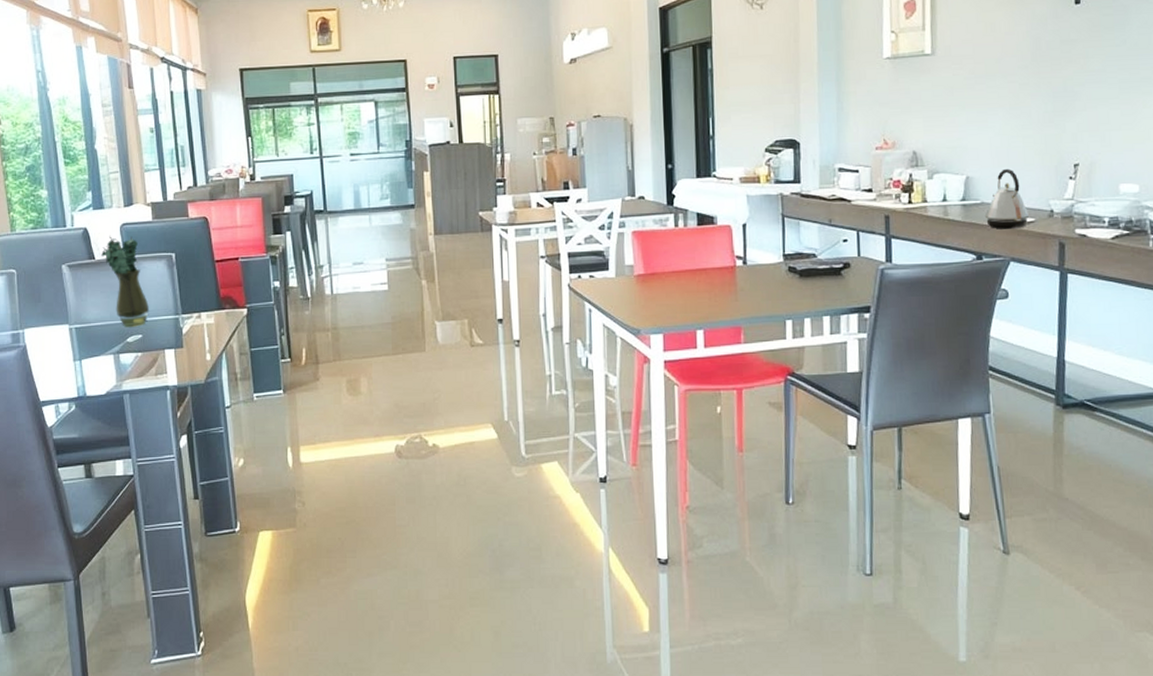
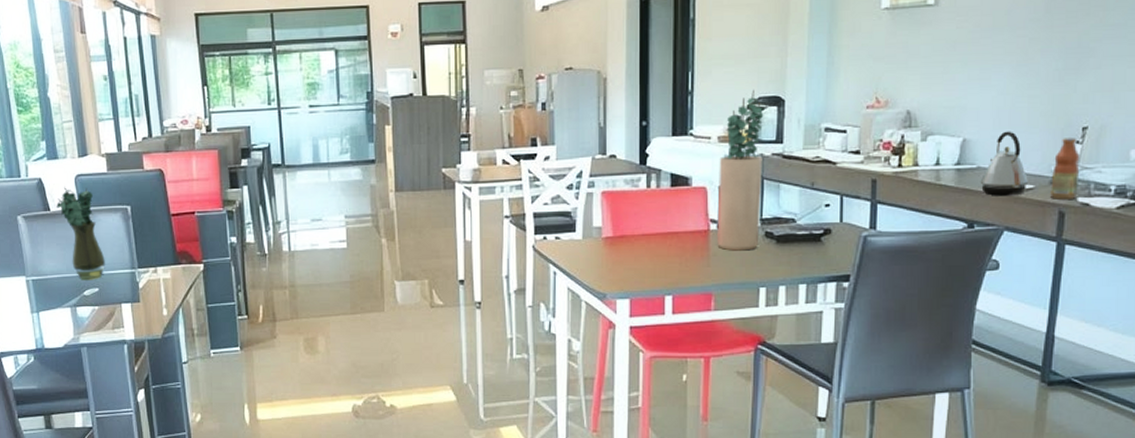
vase: none [741,133,783,286] -> present [717,89,764,251]
juice bottle: none [1050,174,1075,232] -> present [1050,138,1080,201]

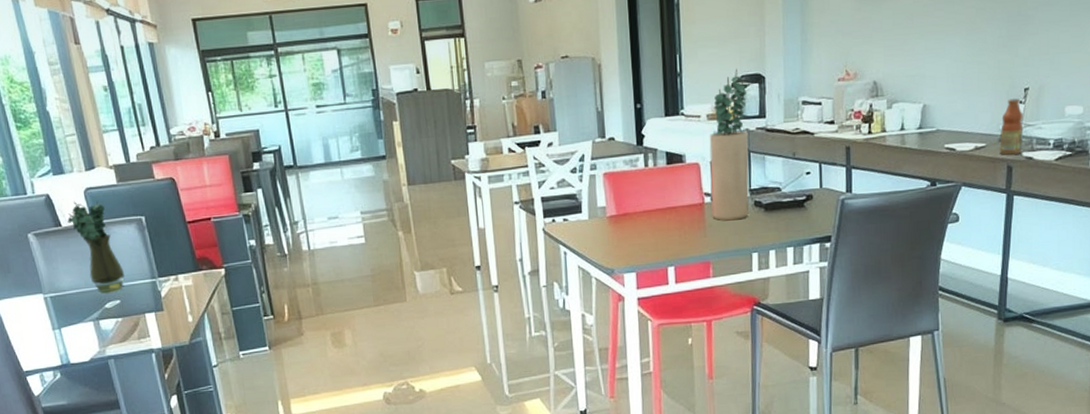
kettle: present [980,131,1028,196] -> none [939,95,980,155]

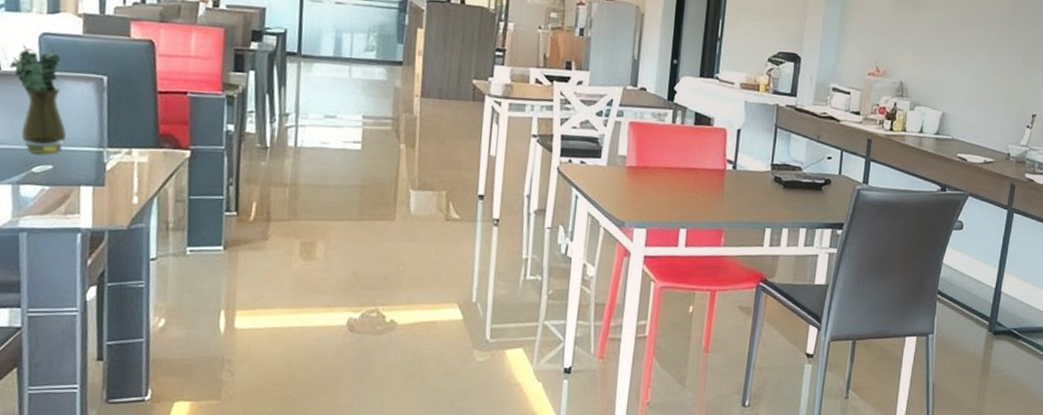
vase: present [709,68,750,221] -> none [731,44,783,193]
juice bottle: present [1000,98,1023,156] -> none [1005,122,1029,176]

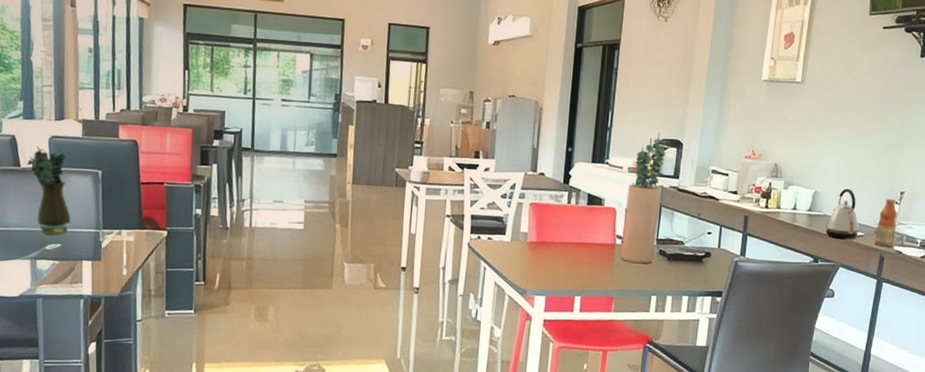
vase: none [731,44,783,193] -> present [621,132,667,264]
kettle: none [953,110,990,167] -> present [824,188,860,240]
juice bottle: none [1005,122,1029,176] -> present [875,198,898,248]

